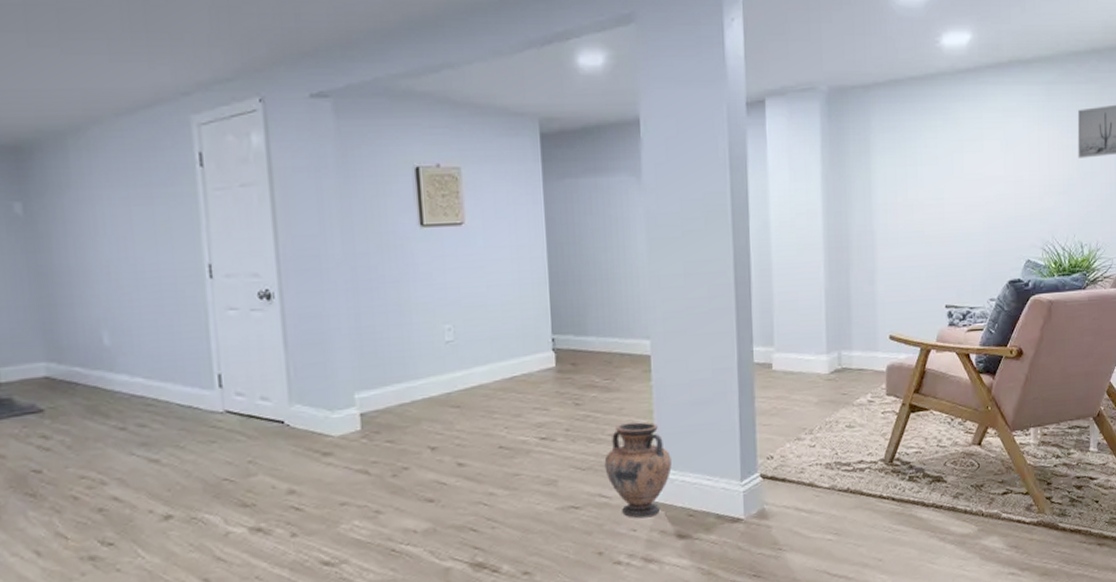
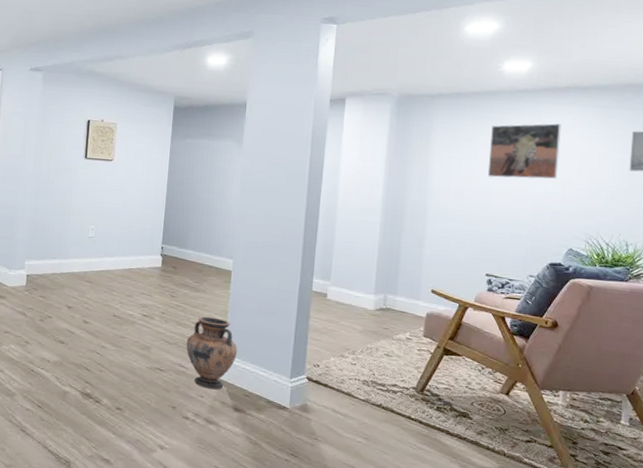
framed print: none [935,109,1009,185] -> present [487,123,561,180]

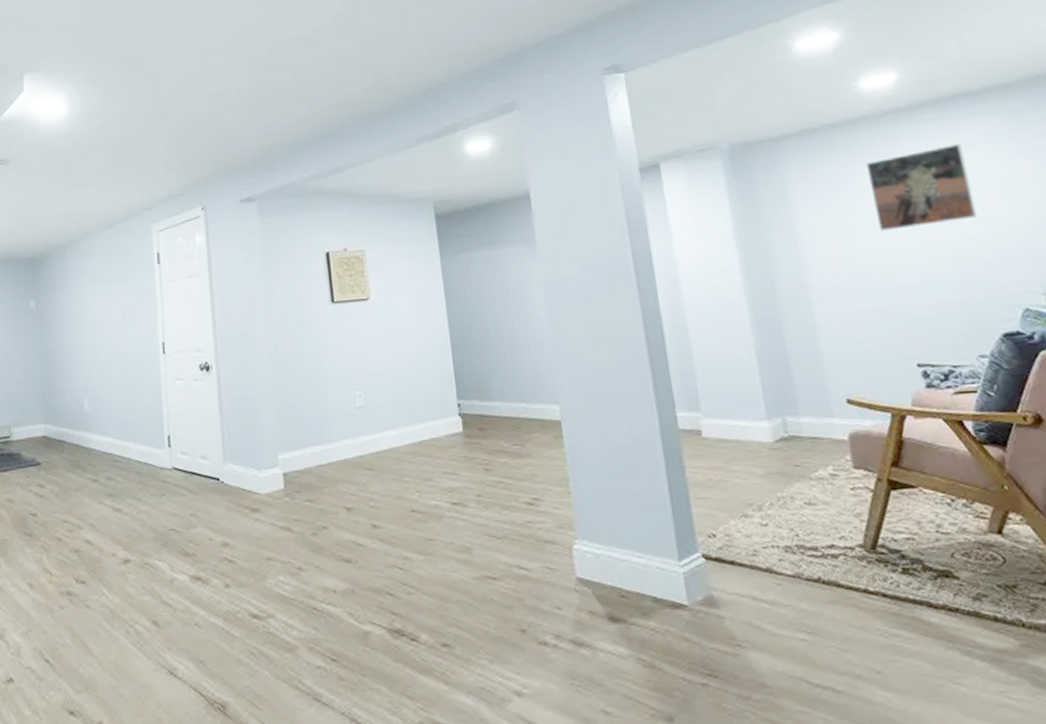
vase: present [186,316,237,390] -> none [520,490,596,596]

